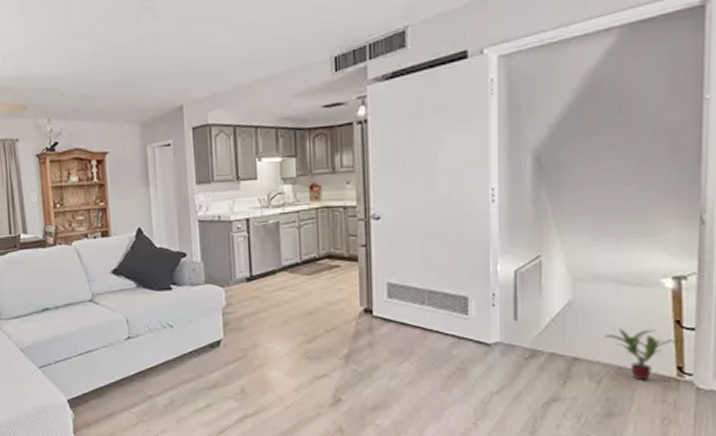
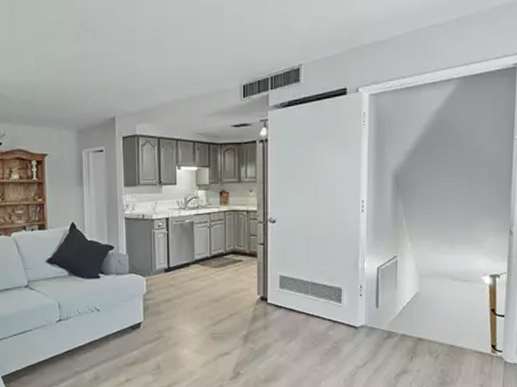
potted plant: present [604,328,685,381] -> none [441,315,497,357]

